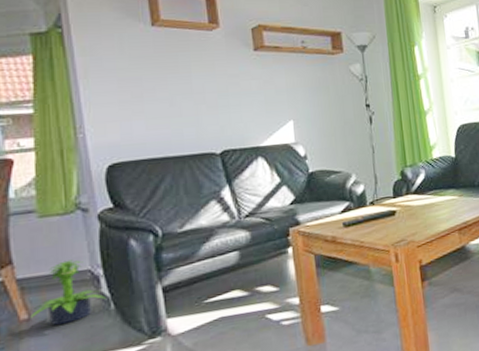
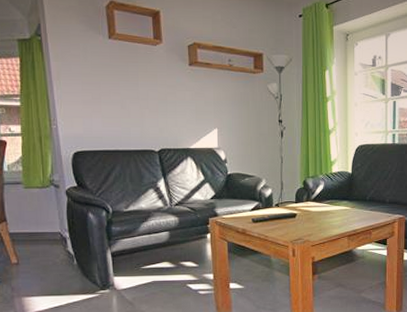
potted plant: present [31,259,106,325] -> none [19,223,71,270]

